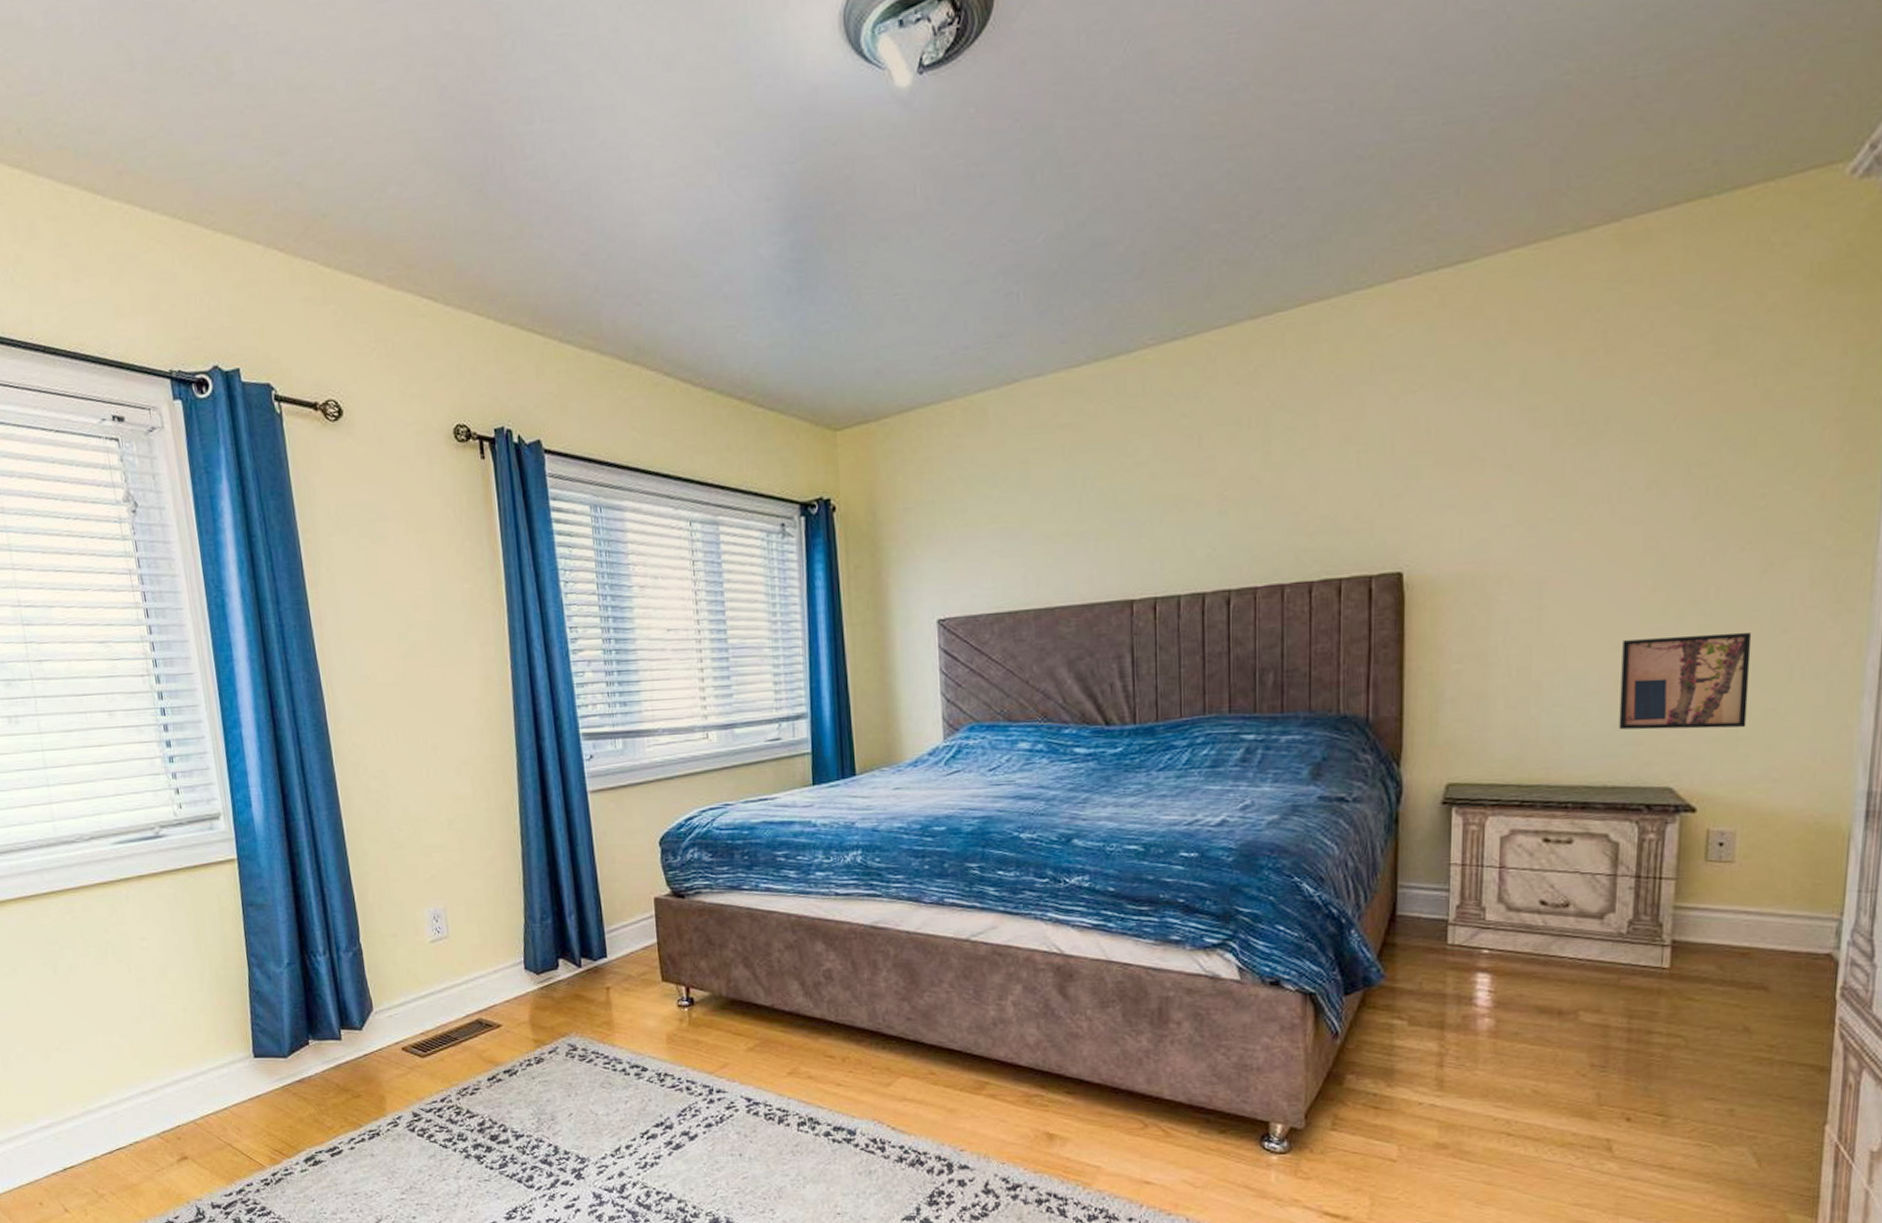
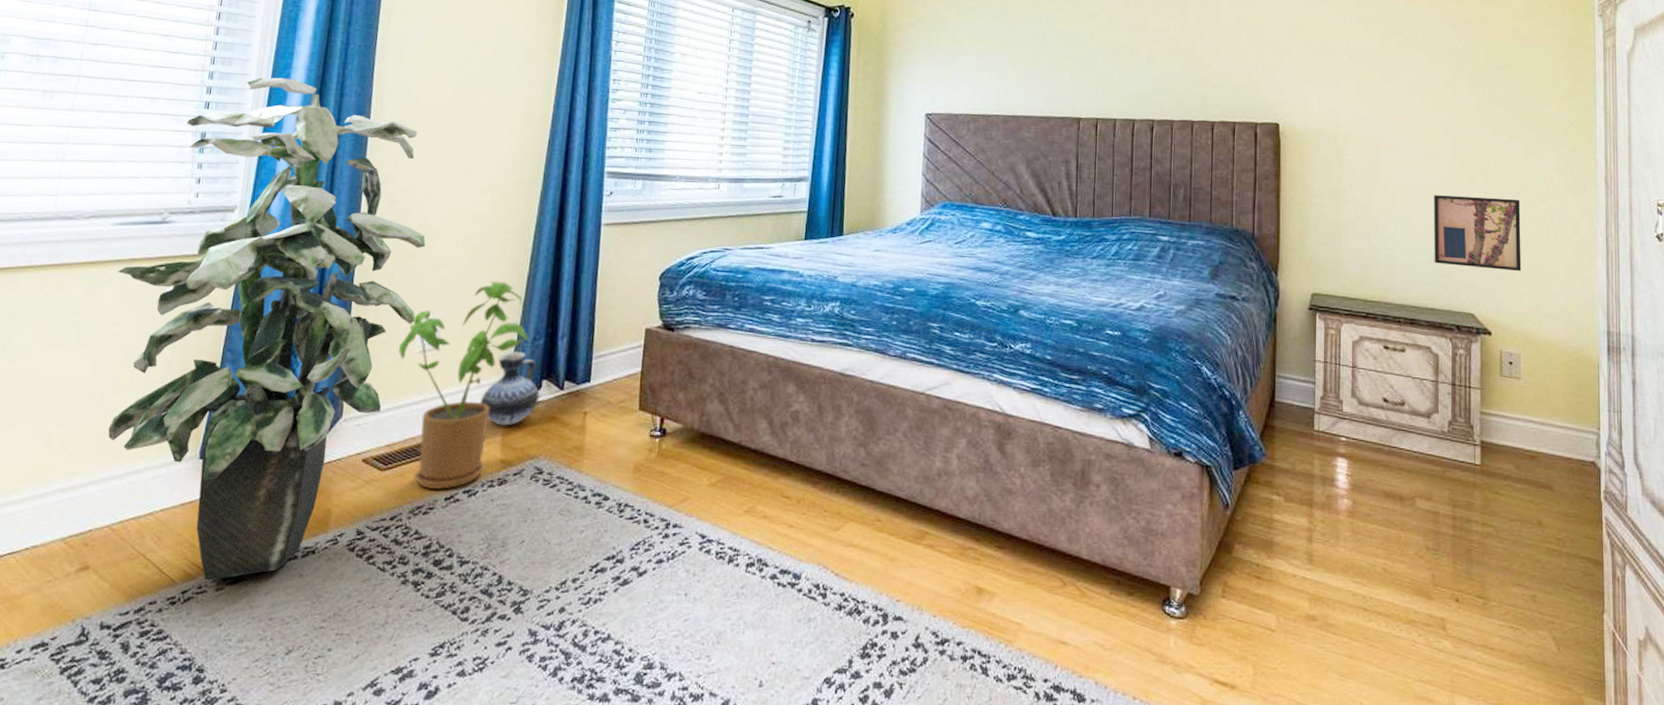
indoor plant: none [130,672,420,1163] -> present [108,77,426,580]
house plant: none [410,863,538,1071] -> present [398,281,530,489]
ceramic jug: none [500,932,559,1007] -> present [479,351,540,426]

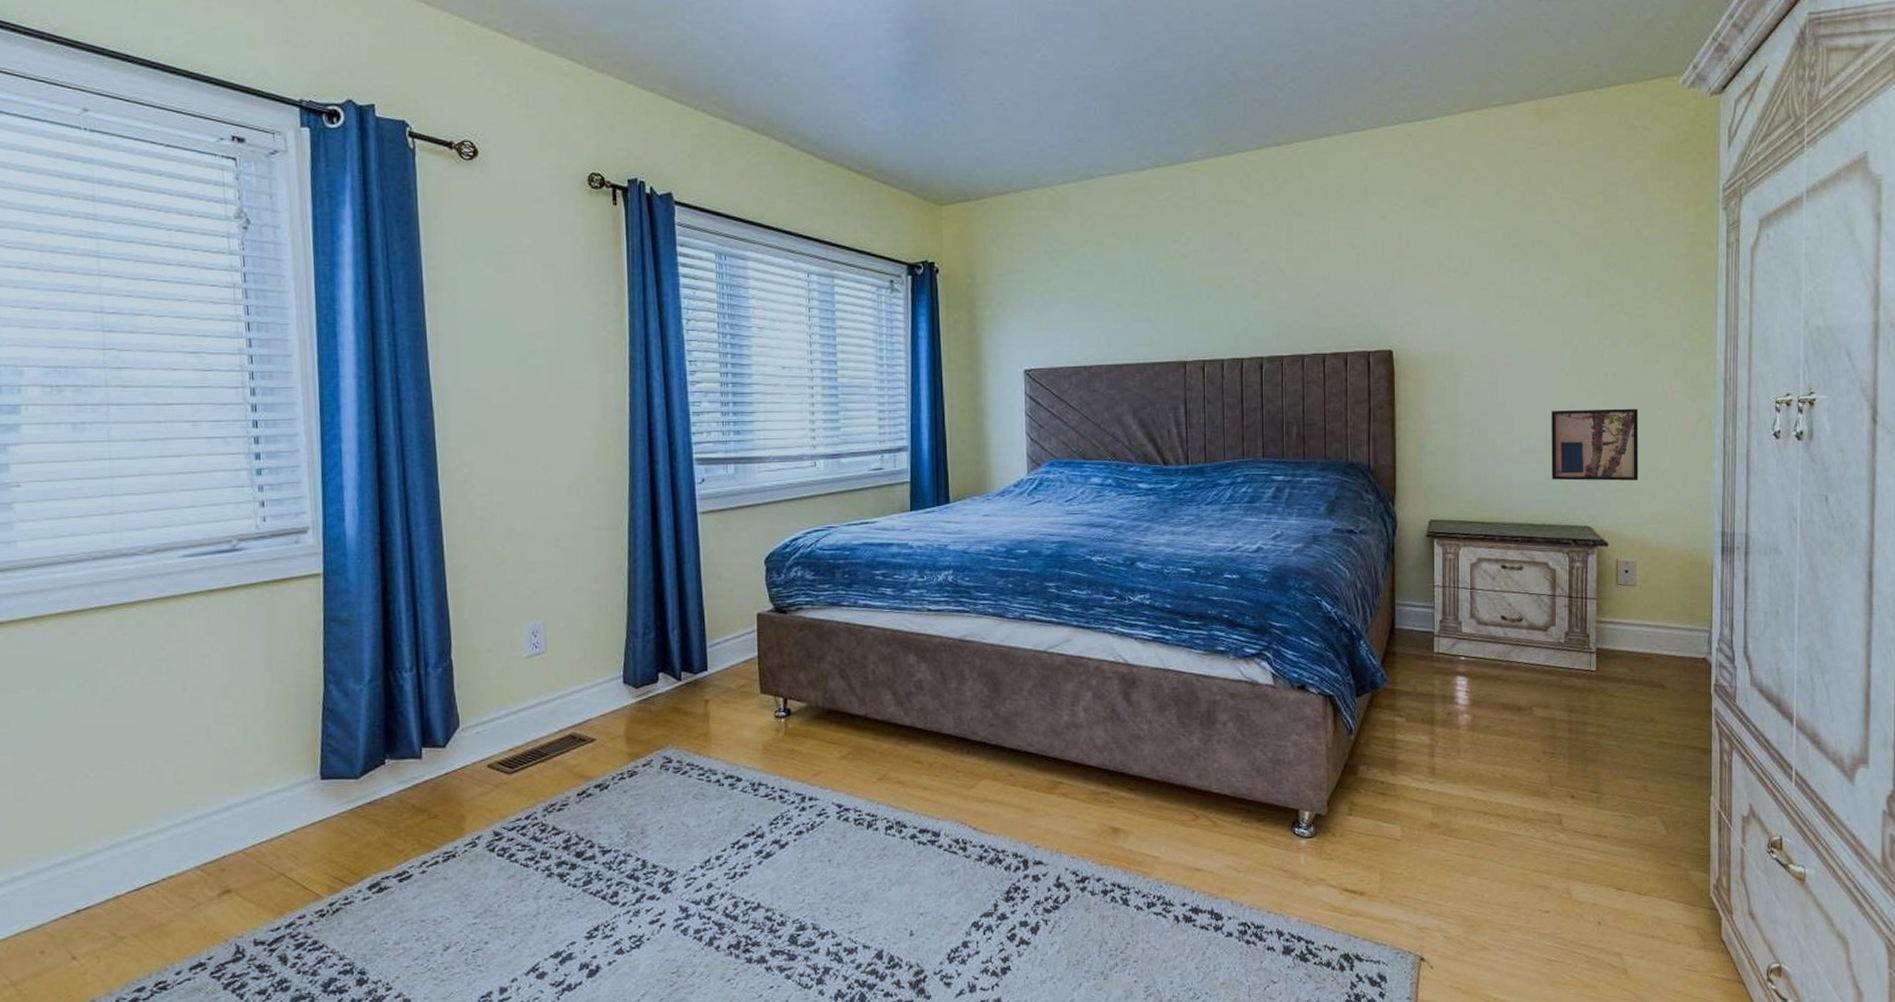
indoor plant: present [108,77,426,580] -> none [195,388,518,891]
house plant: present [398,281,530,489] -> none [506,579,640,787]
ceramic jug: present [479,351,540,426] -> none [597,647,658,721]

